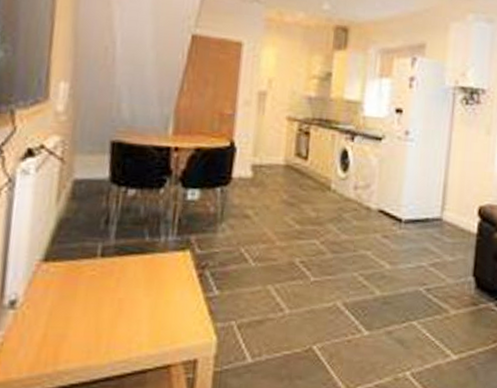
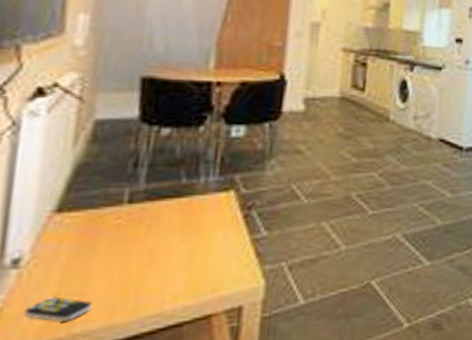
remote control: none [20,336,73,359] -> present [25,296,92,322]

